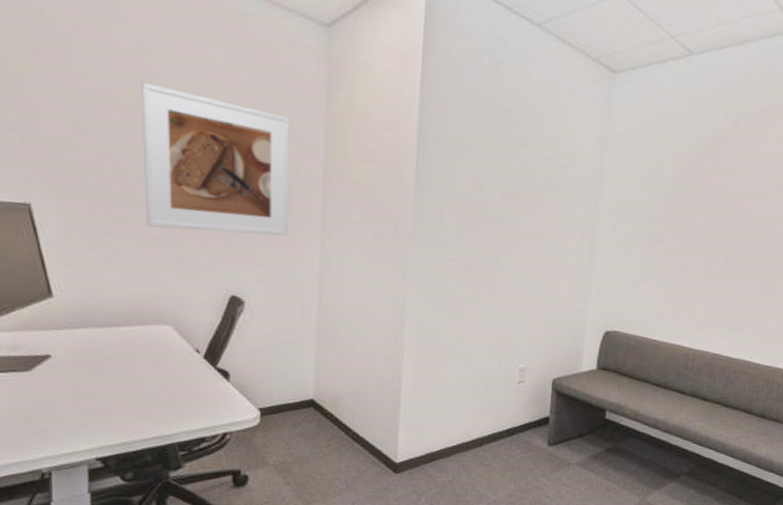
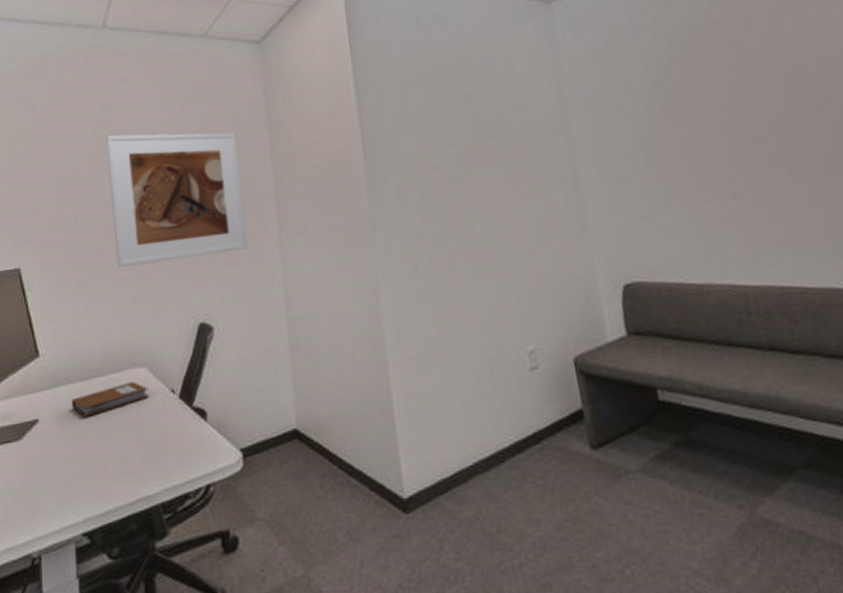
notebook: none [88,336,173,361] -> present [71,381,149,417]

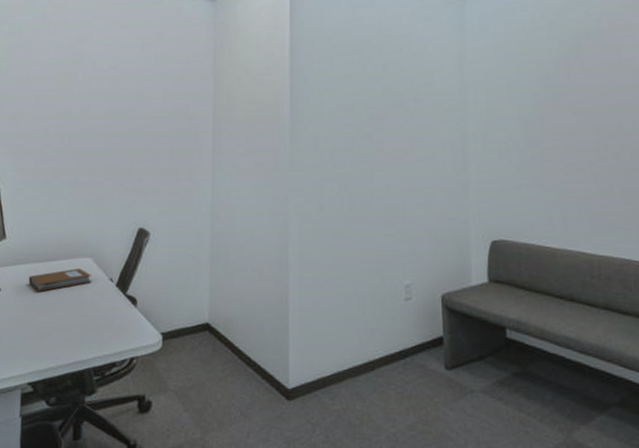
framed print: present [106,132,249,267] -> none [76,64,186,174]

